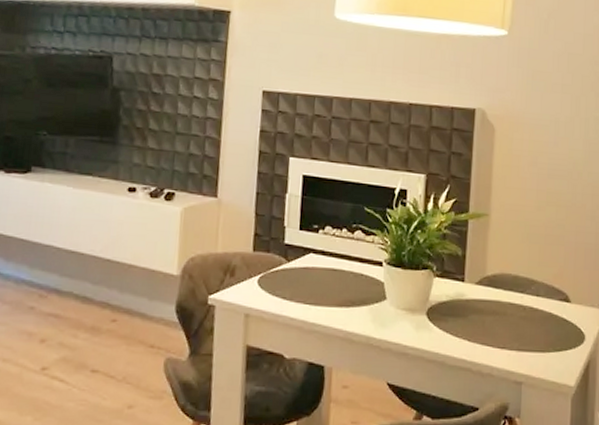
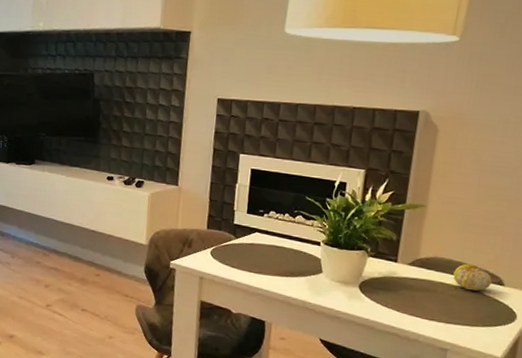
fruit: none [521,279,559,311] -> present [453,263,492,291]

